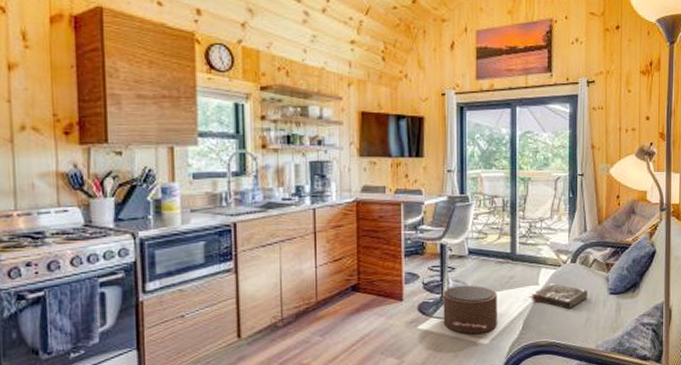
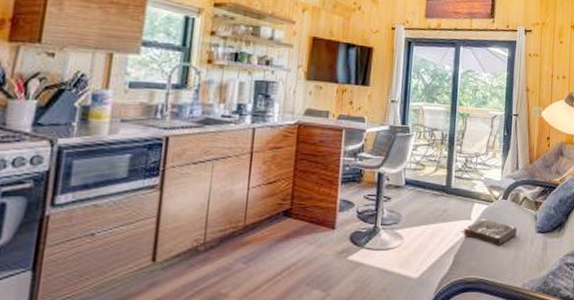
pouf: present [443,285,497,334] -> none [374,216,430,267]

